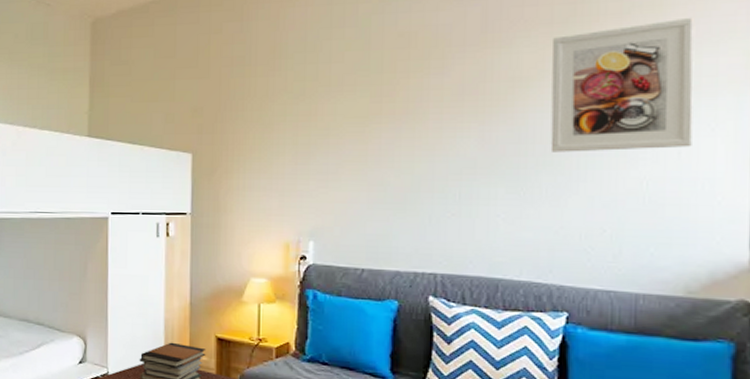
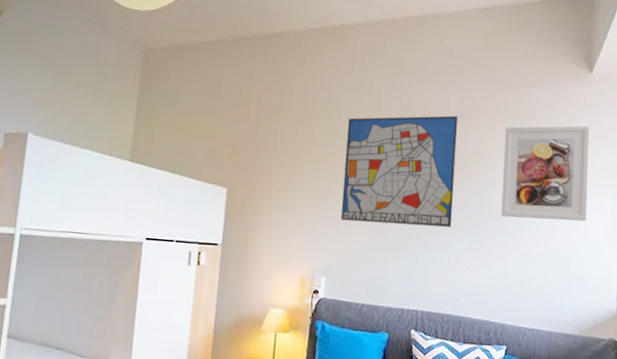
wall art: none [327,34,480,176] -> present [340,115,459,228]

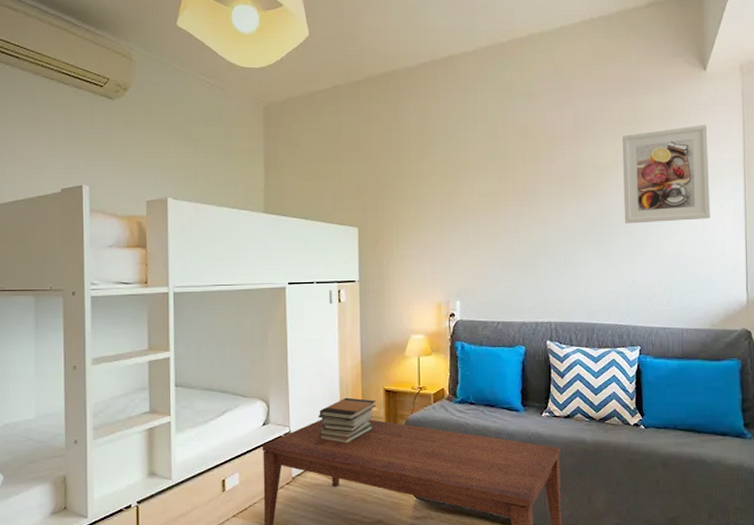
wall art: present [340,115,459,228] -> none [467,131,577,245]

